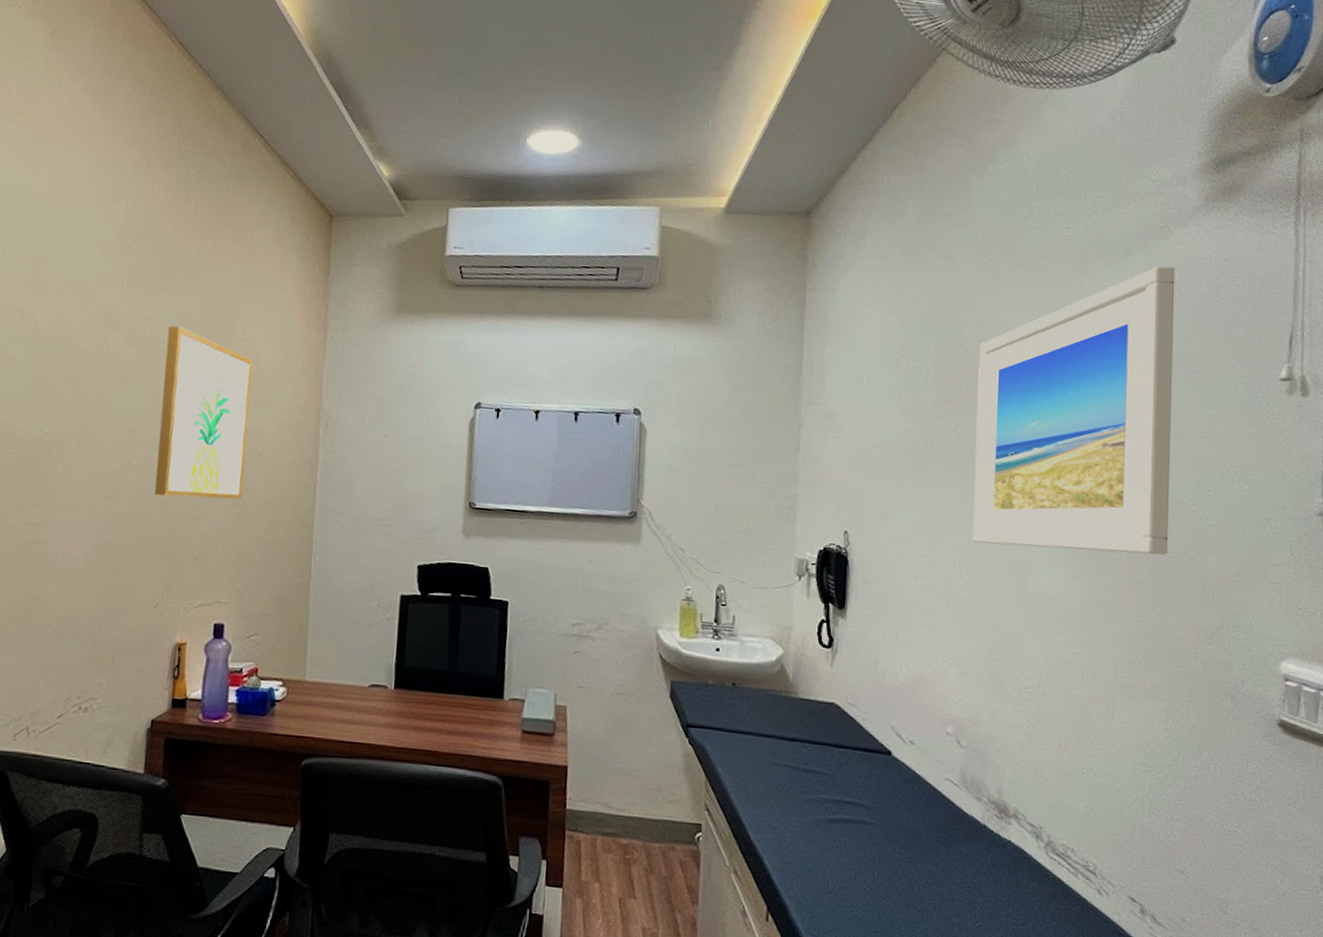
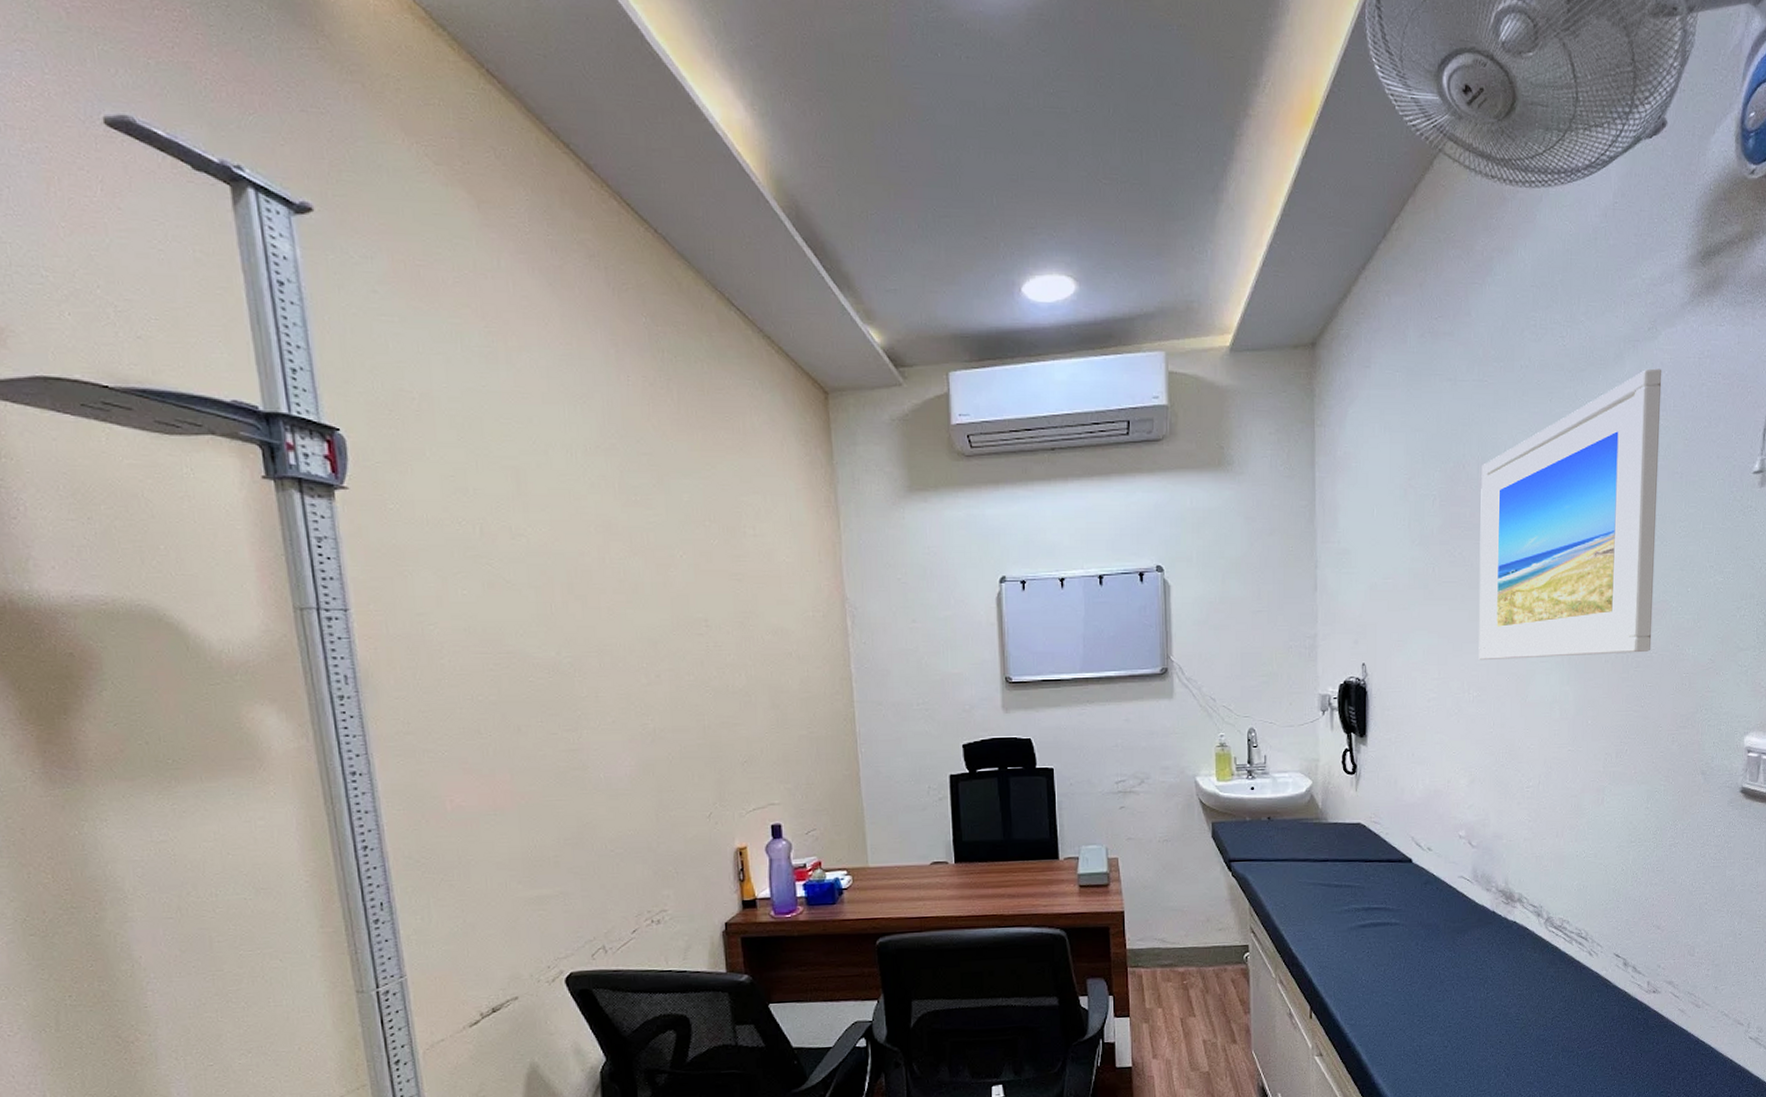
wall art: present [155,326,253,500] -> none [673,529,779,706]

